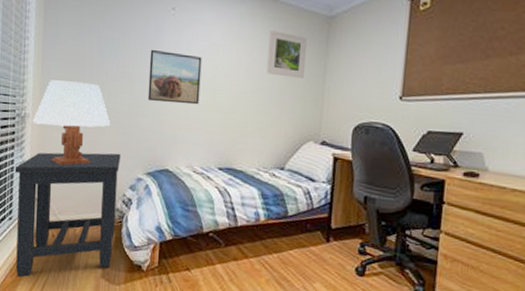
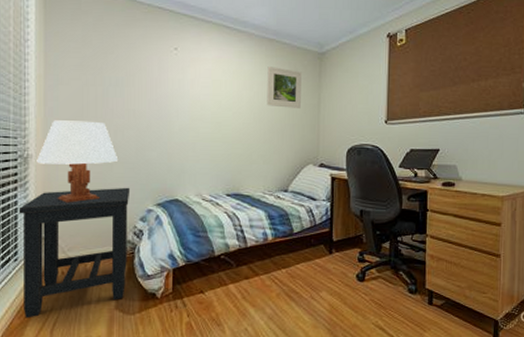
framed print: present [147,49,202,105] -> none [154,87,206,137]

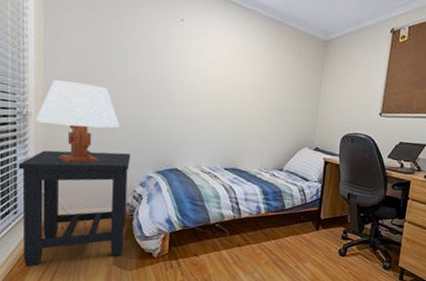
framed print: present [267,66,302,108] -> none [269,48,305,93]

